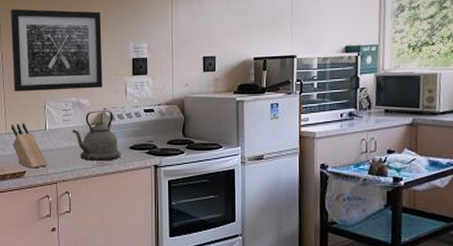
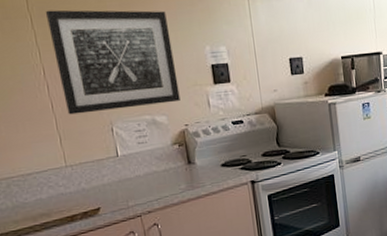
knife block: present [11,122,48,168] -> none [71,151,127,204]
kettle: present [72,110,121,161] -> none [151,126,213,186]

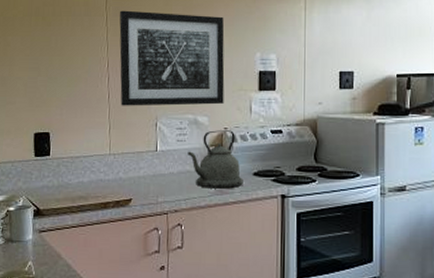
kettle: none [151,126,213,186] -> present [188,130,243,189]

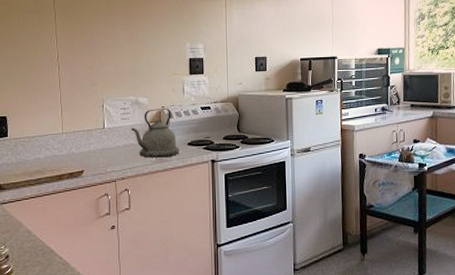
wall art: present [119,10,225,106] -> none [66,8,161,91]

